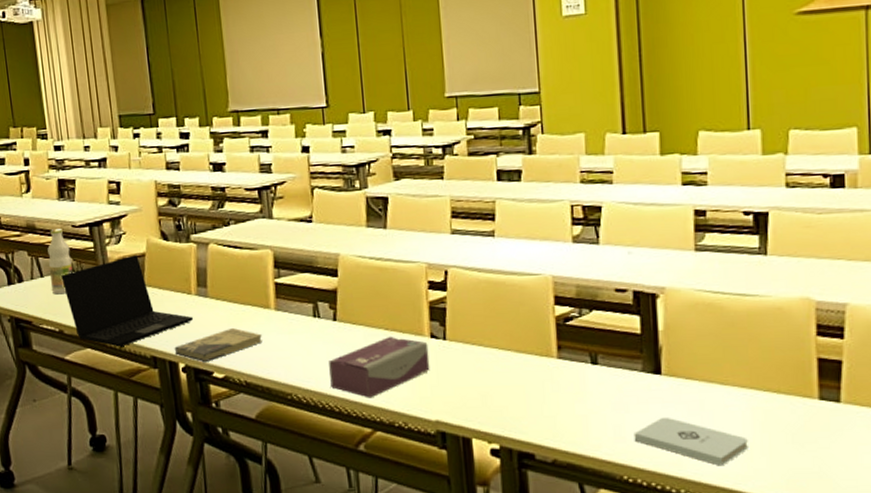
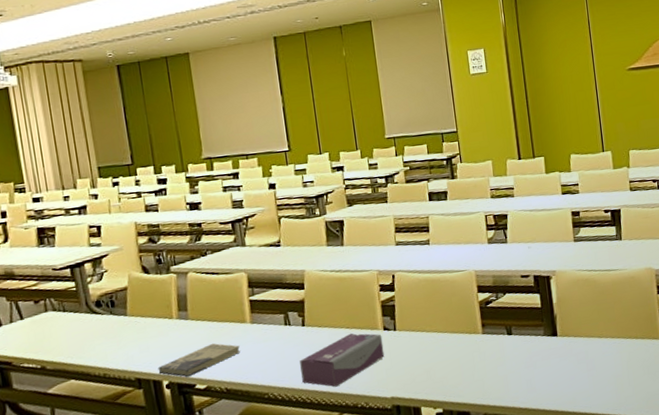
bottle: present [47,229,73,295] -> none [27,273,54,334]
laptop: present [61,255,194,347] -> none [42,289,176,375]
notepad: present [634,417,748,466] -> none [541,367,620,399]

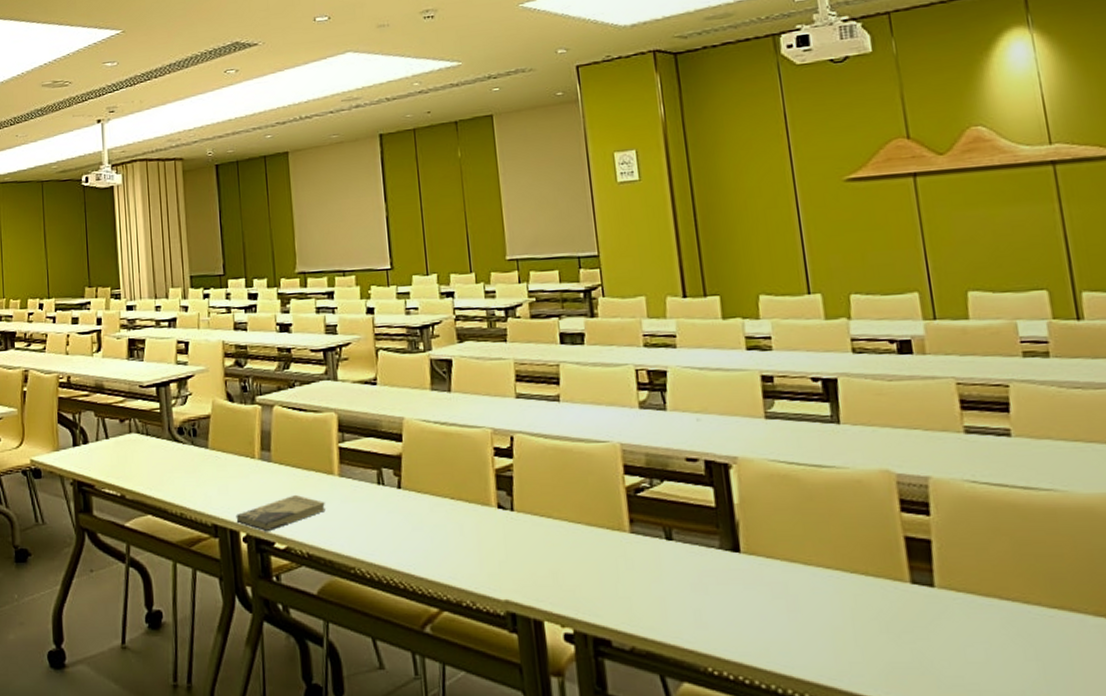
tissue box: present [300,333,385,387] -> none [393,505,498,574]

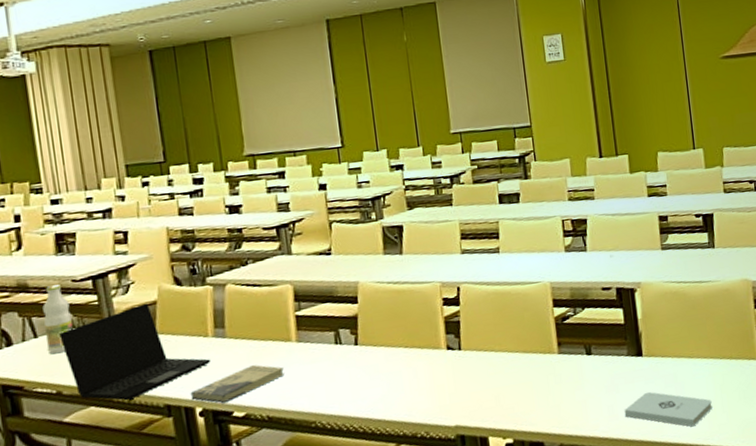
bottle: none [114,389,138,457] -> present [42,285,73,355]
laptop: none [126,416,257,514] -> present [59,303,211,401]
notepad: none [715,600,840,658] -> present [624,391,713,427]

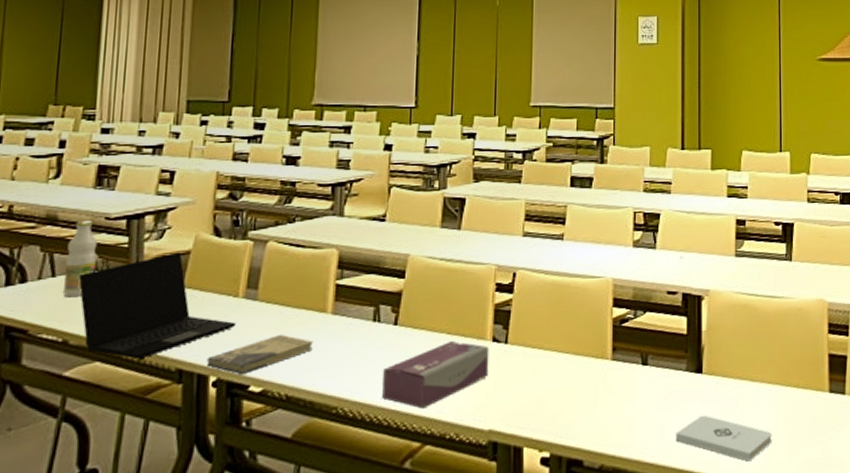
tissue box: none [352,353,448,414] -> present [382,340,489,409]

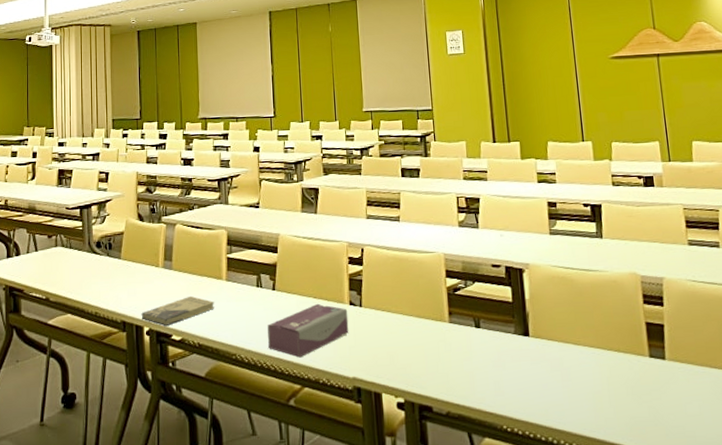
bottle: present [64,221,98,298] -> none [44,210,62,267]
laptop: present [78,252,237,360] -> none [53,233,159,313]
notepad: present [675,415,772,462] -> none [510,373,599,416]

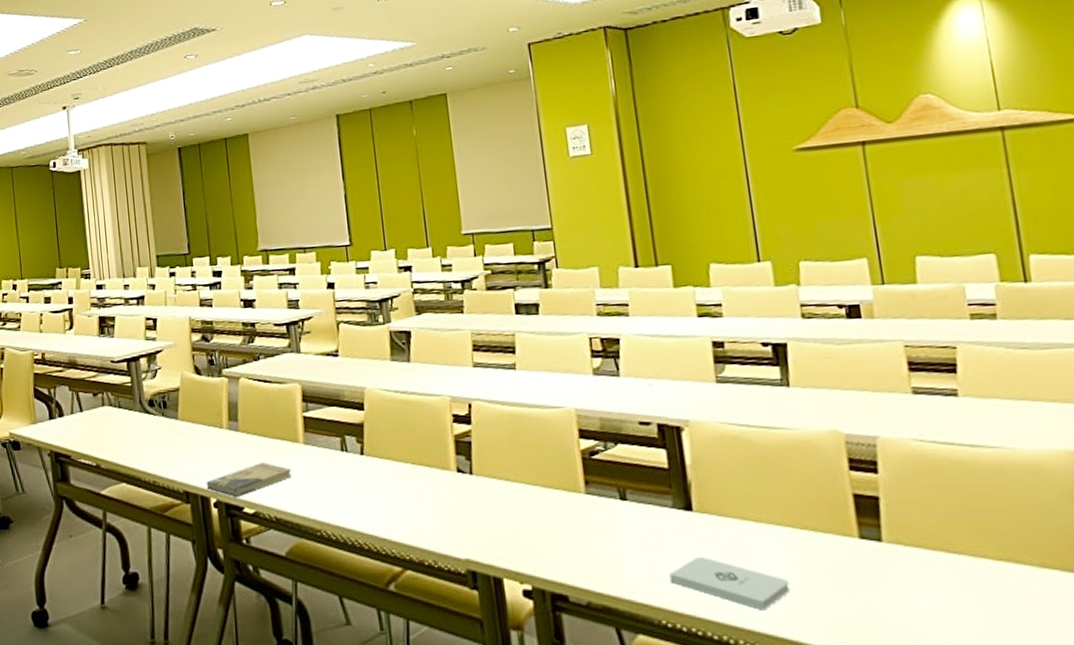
tissue box: present [267,303,349,358] -> none [357,470,458,535]
notepad: none [510,373,599,416] -> present [669,556,790,611]

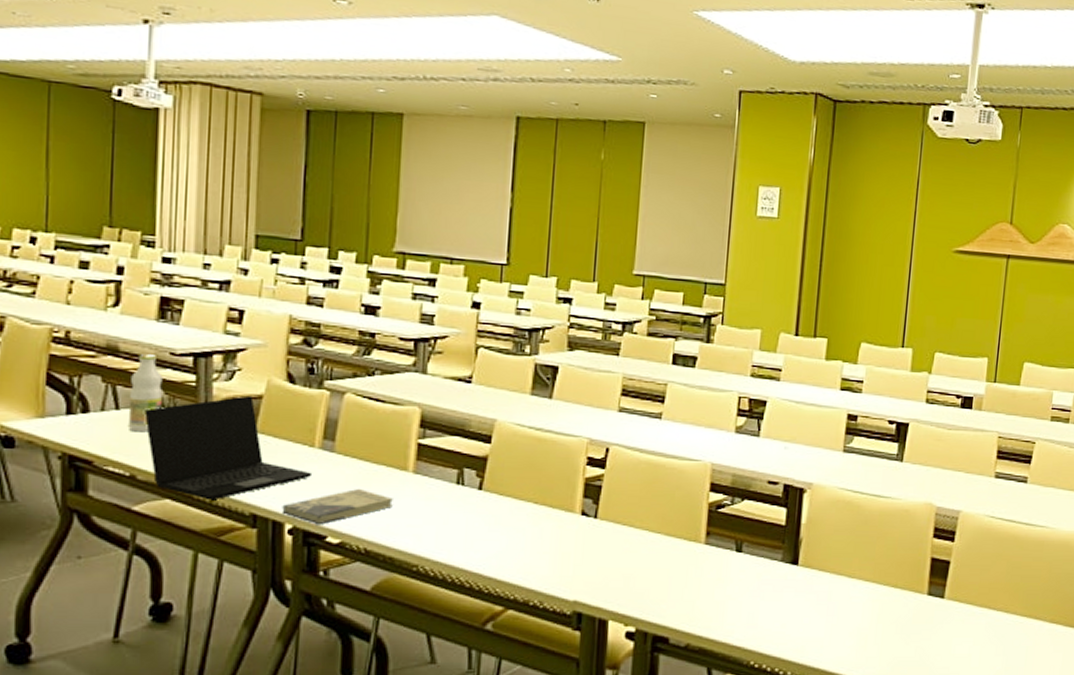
bottle: none [87,364,110,429] -> present [129,354,163,433]
laptop: none [99,389,225,482] -> present [144,395,313,500]
notepad: present [669,556,790,611] -> none [765,605,865,654]

